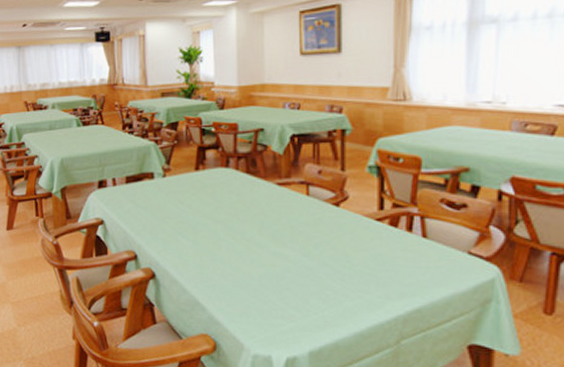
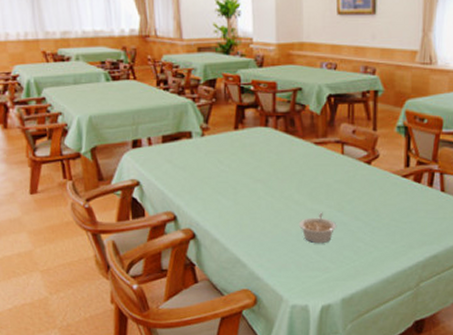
legume: none [260,256,303,290] -> present [298,212,337,244]

